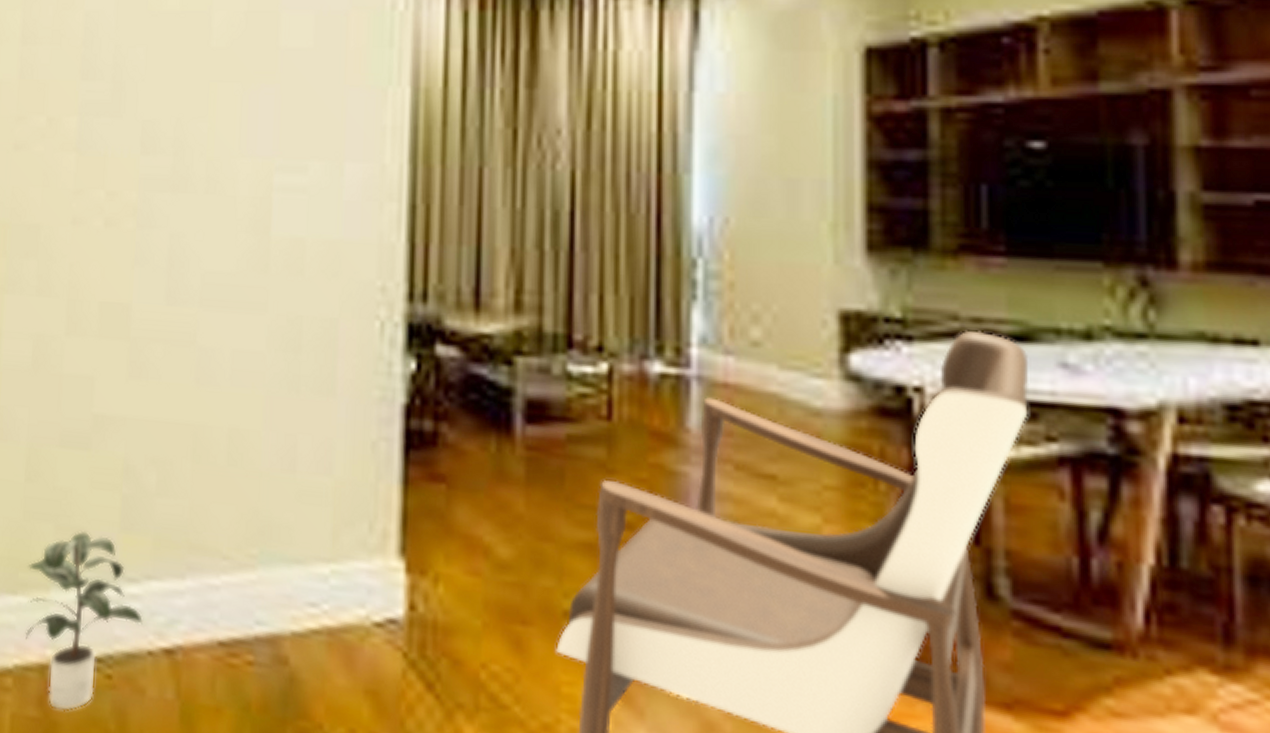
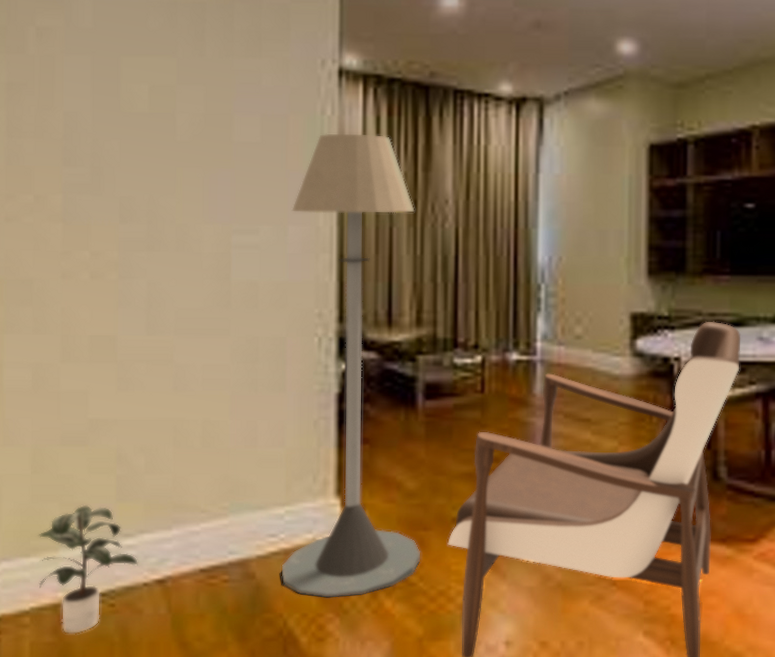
floor lamp: none [322,35,517,714] -> present [281,133,421,598]

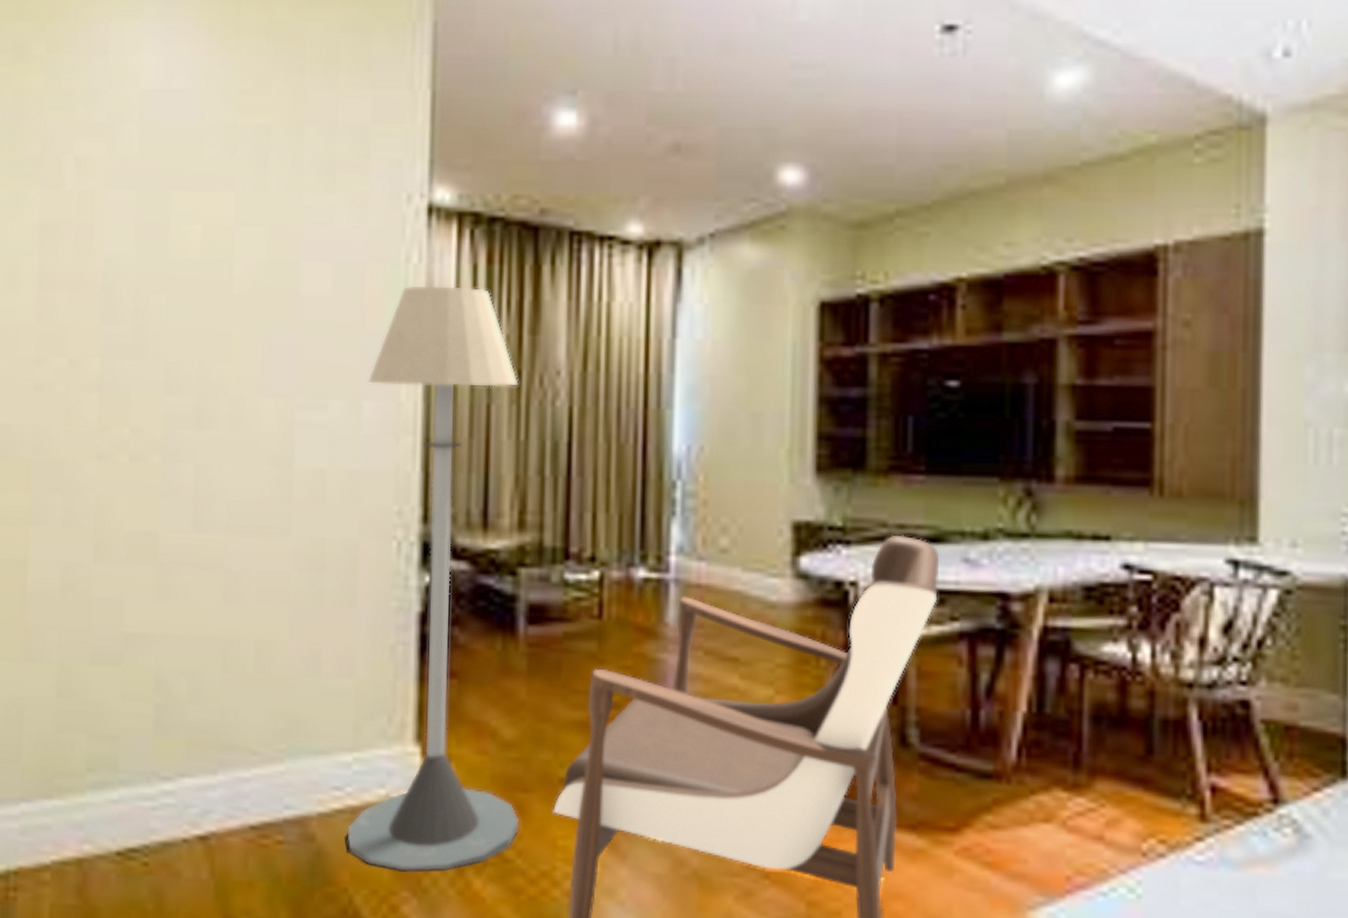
potted plant: present [38,504,139,635] -> none [61,738,178,898]

